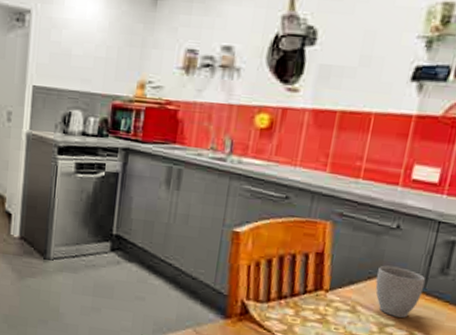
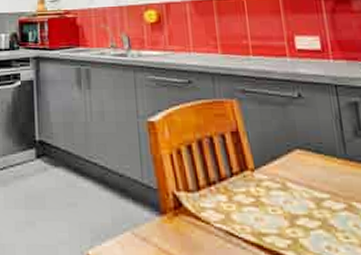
mug: present [375,265,426,318] -> none [295,135,346,189]

